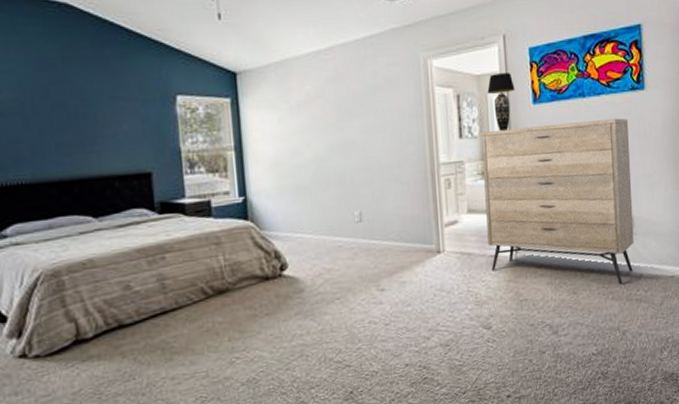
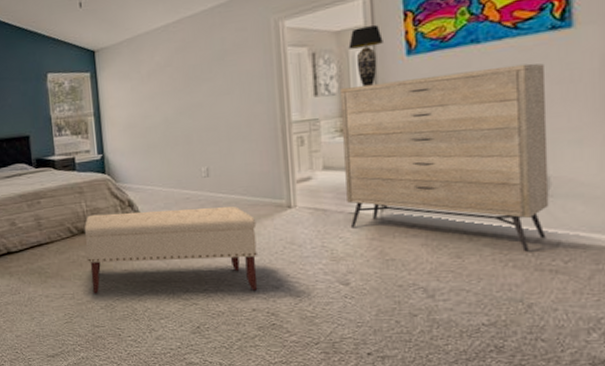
bench: none [221,254,411,368] -> present [84,206,258,294]

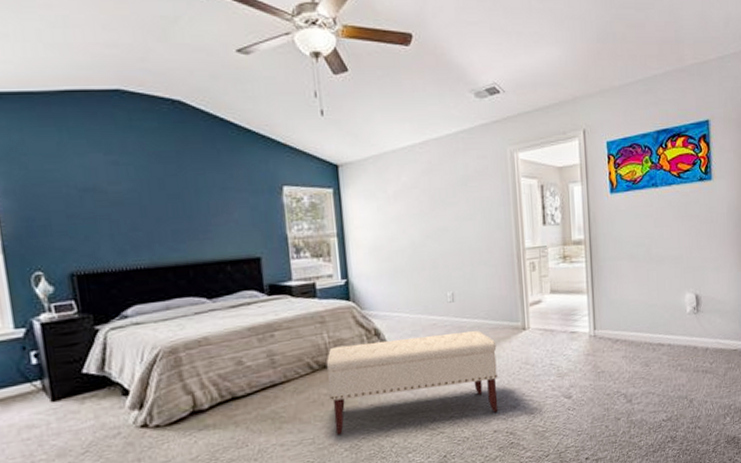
dresser: present [341,63,549,252] -> none [563,206,701,358]
table lamp: present [348,25,383,86] -> none [568,165,594,218]

